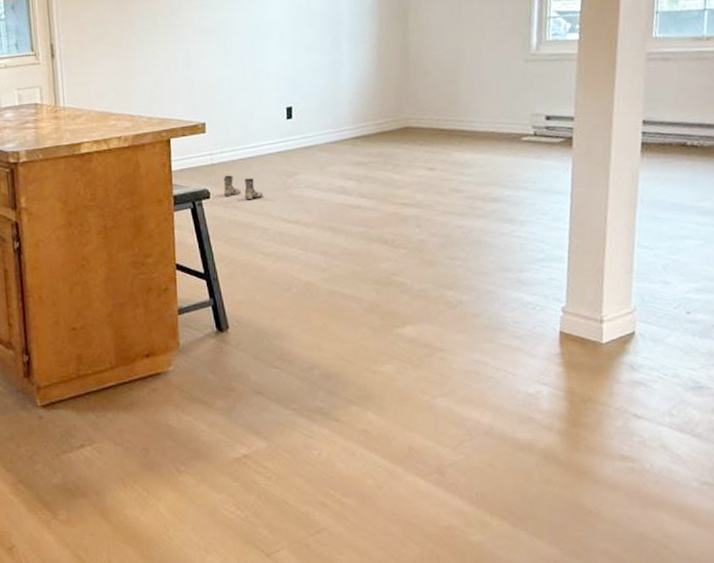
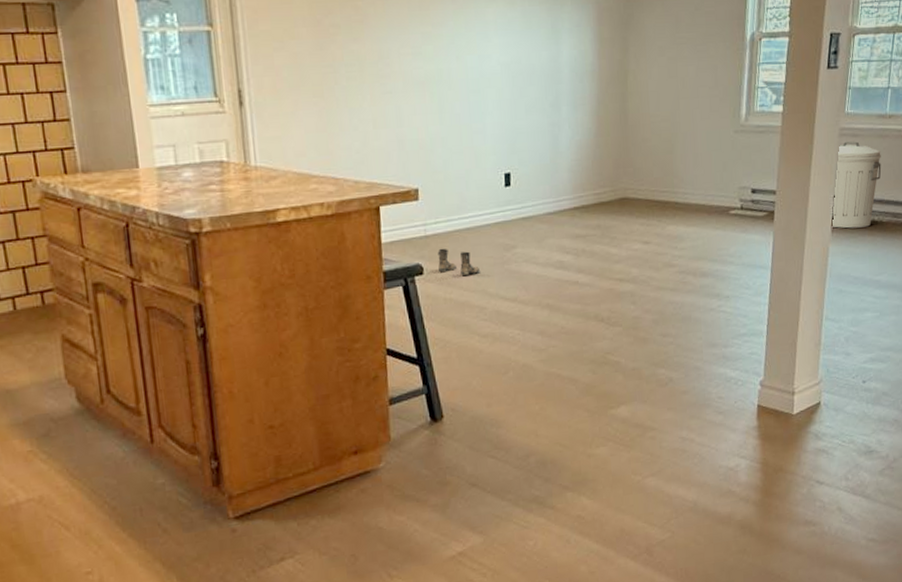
trash can: none [640,65,700,154] -> present [830,141,881,229]

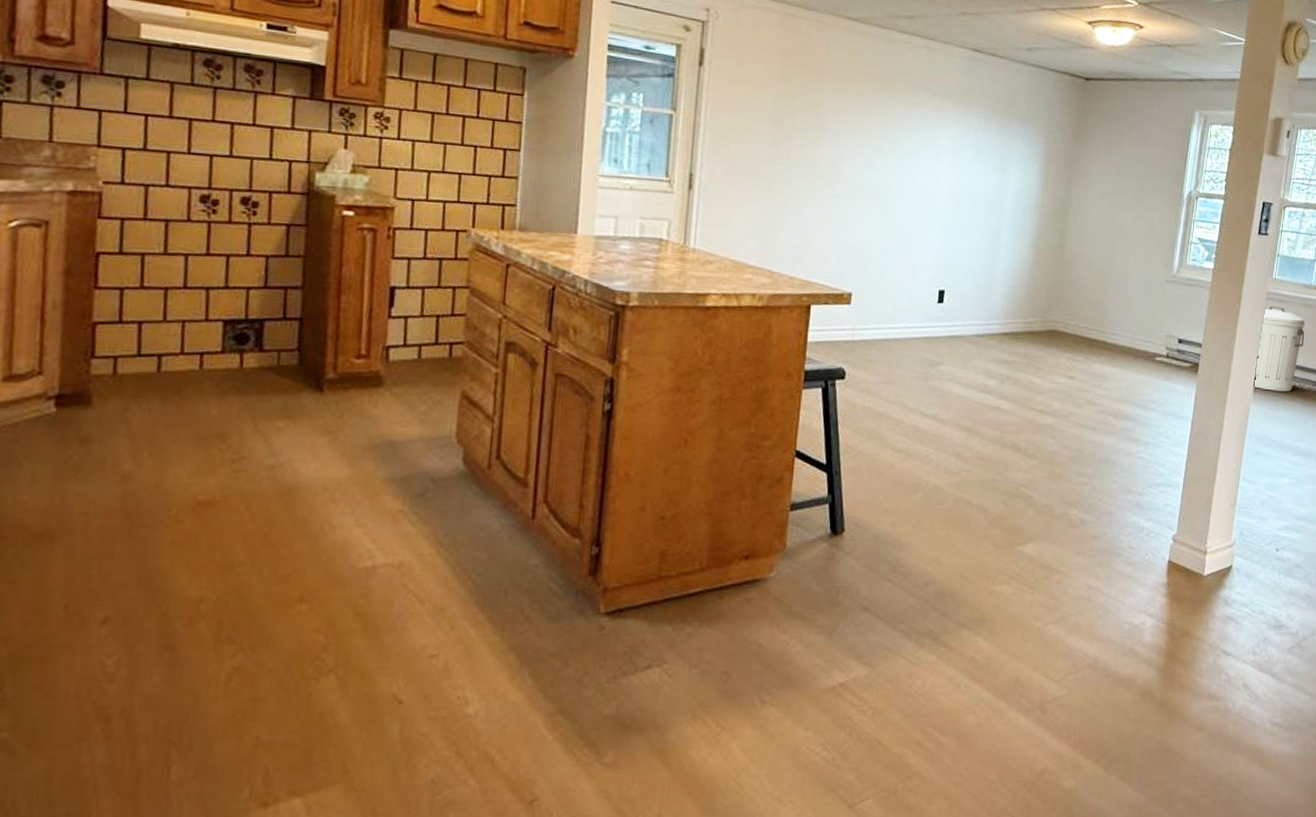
boots: present [437,248,480,275] -> none [861,355,902,386]

